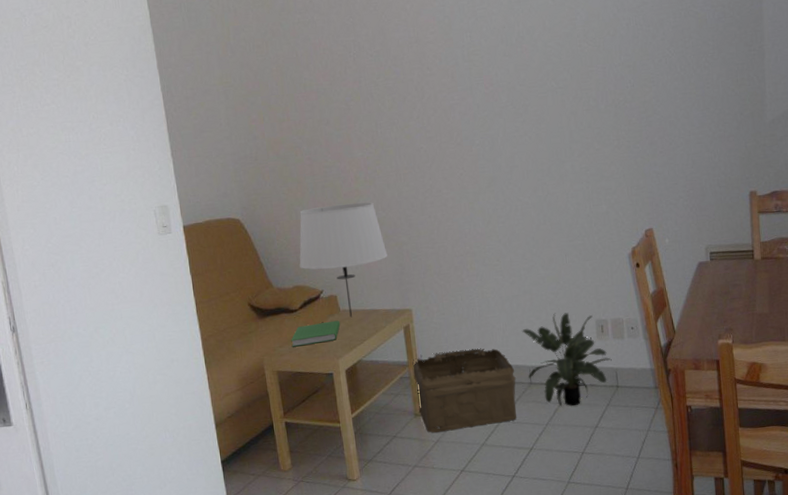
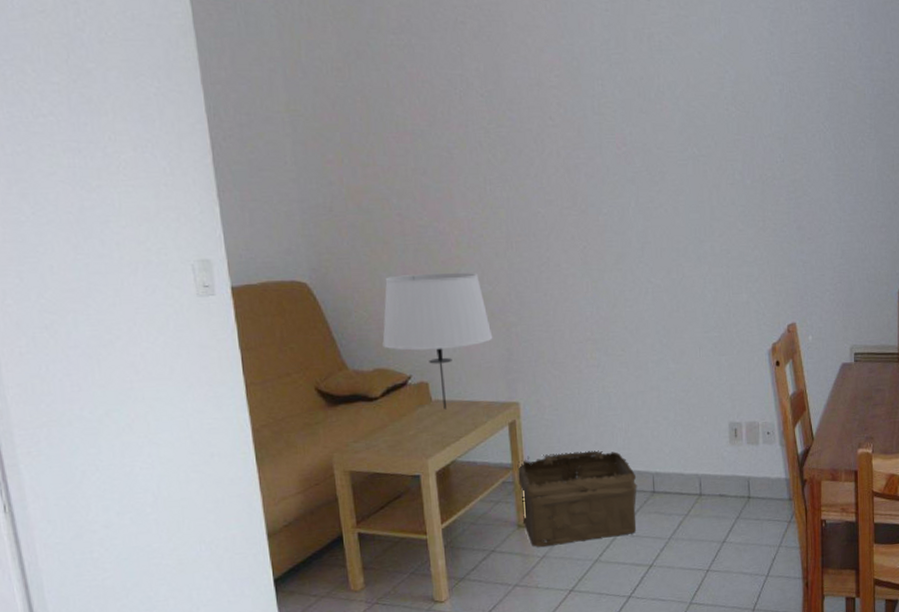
hardcover book: present [291,320,341,347] -> none [368,412,432,443]
potted plant: present [521,312,612,407] -> none [645,413,744,519]

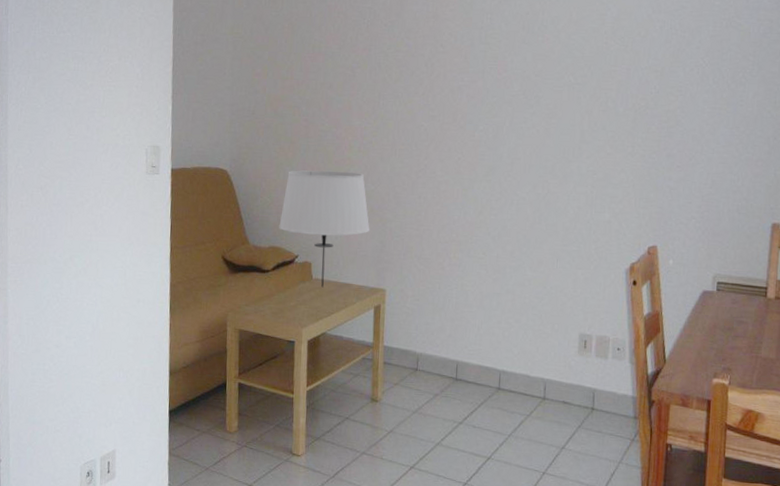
basket: present [517,450,637,547] -> none [377,339,484,425]

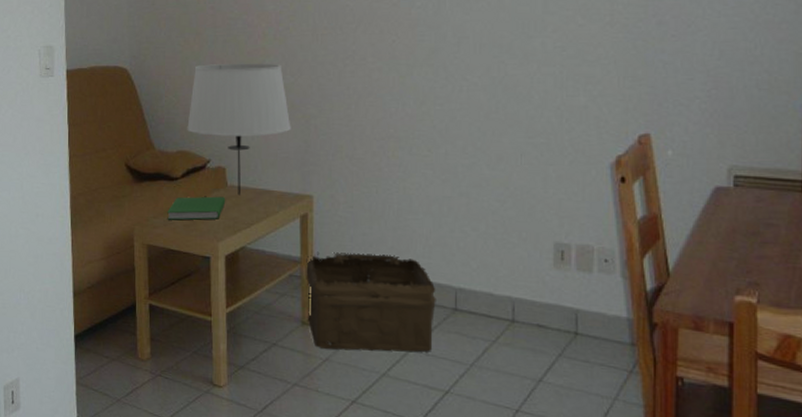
hardcover book: none [258,287,311,309] -> present [167,196,226,220]
basket: none [377,339,484,425] -> present [306,253,436,352]

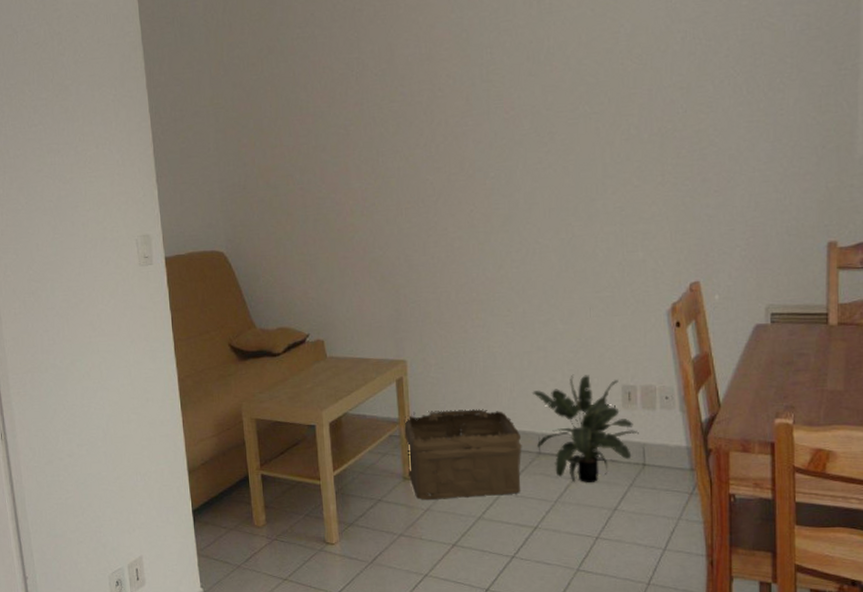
hardcover book: present [167,196,226,220] -> none [272,368,327,394]
table lamp: present [187,63,291,196] -> none [285,239,383,366]
potted plant: none [450,225,572,348] -> present [531,374,639,484]

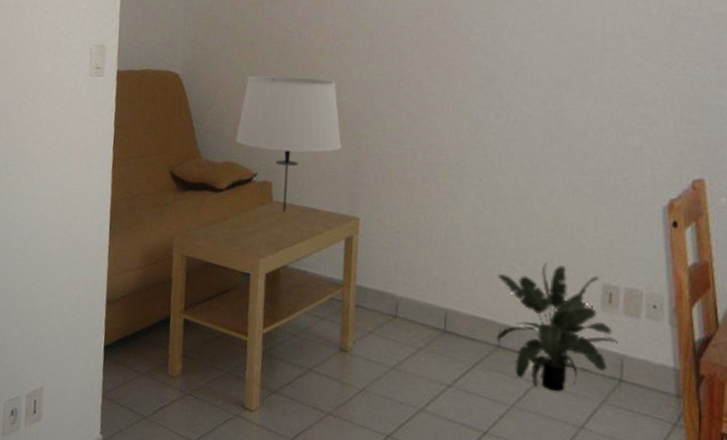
table lamp: none [285,239,383,366] -> present [235,75,342,213]
basket: present [404,409,522,500] -> none [346,277,479,389]

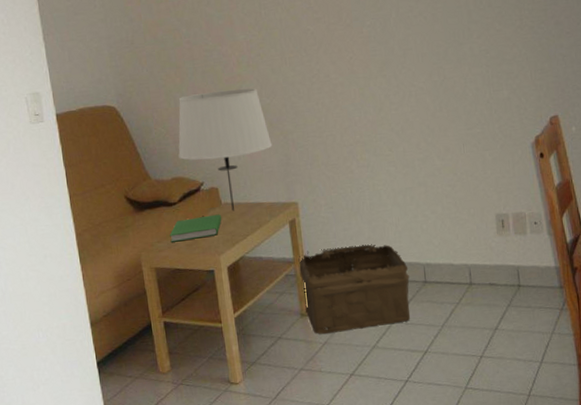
hardcover book: none [209,209,270,235] -> present [169,214,222,243]
basket: none [346,277,479,389] -> present [298,244,411,334]
potted plant: present [496,262,618,391] -> none [415,206,513,307]

